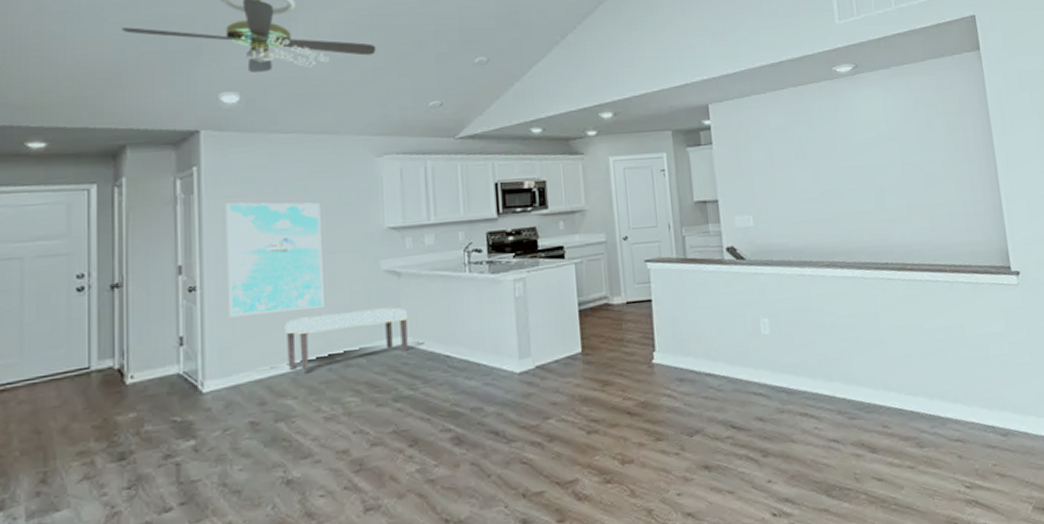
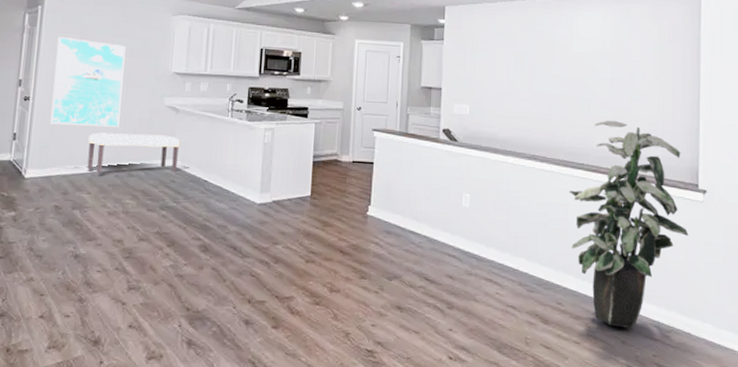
indoor plant: none [876,209,1009,441] -> present [569,120,689,330]

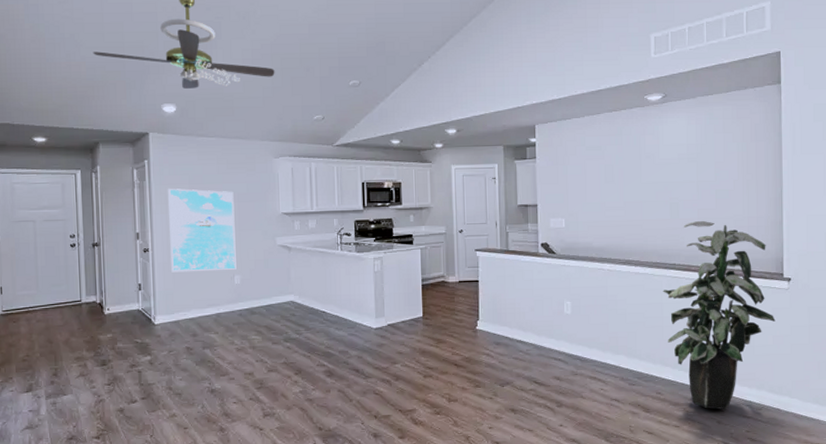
bench: present [87,132,180,173] -> none [209,273,296,314]

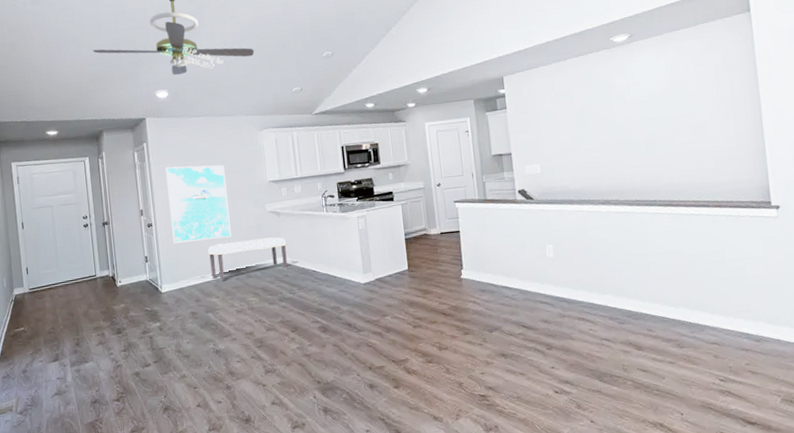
bench: none [209,273,296,314] -> present [208,237,288,279]
indoor plant: present [663,221,776,410] -> none [645,155,767,344]

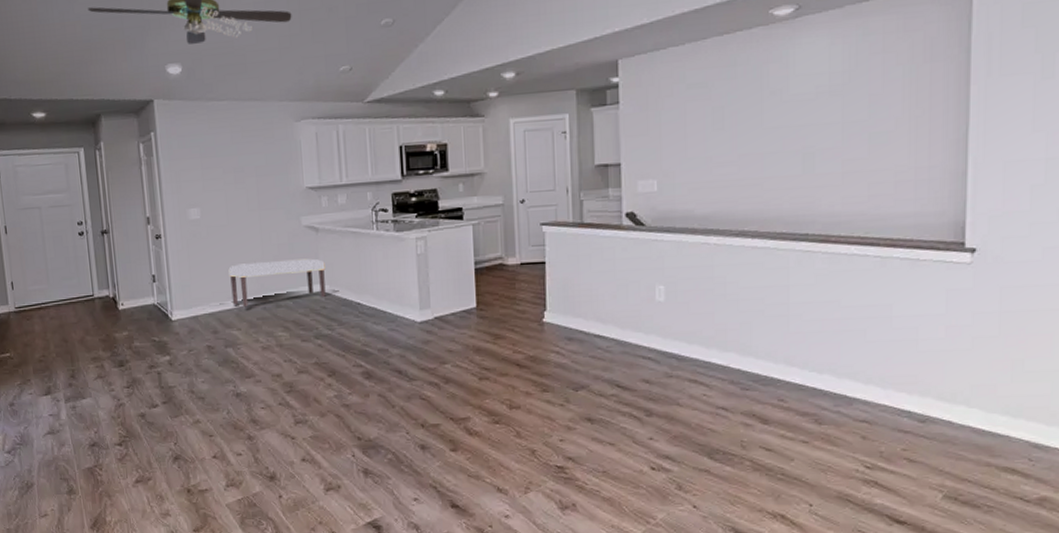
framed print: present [165,164,232,244] -> none [177,163,258,261]

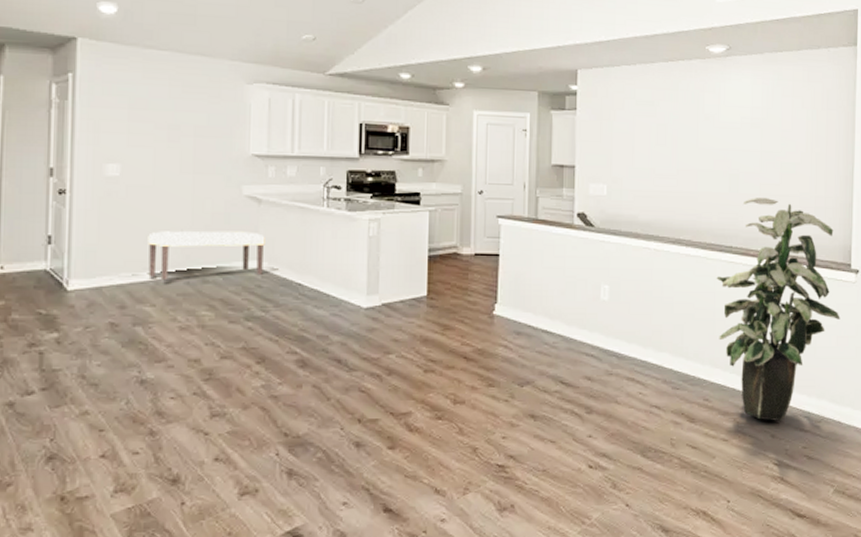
indoor plant: none [789,175,951,423] -> present [716,198,840,422]

